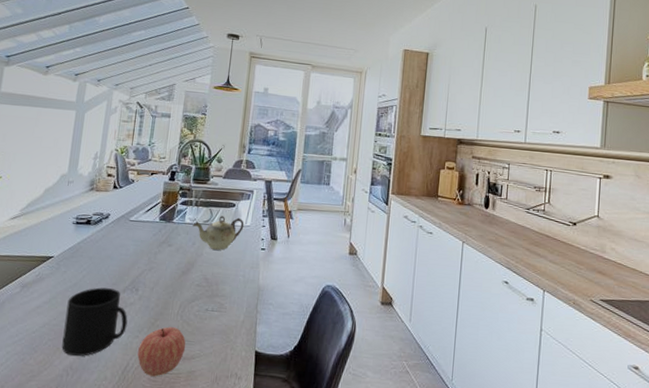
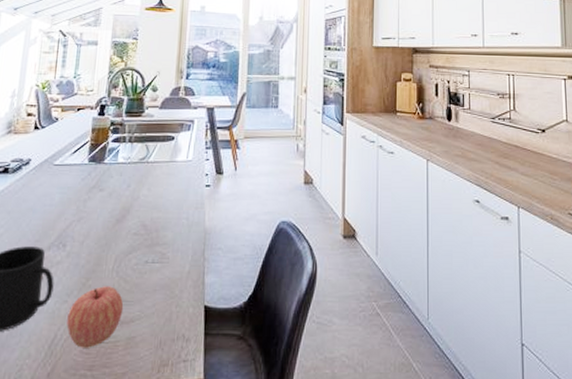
teapot: present [192,216,244,250] -> none [127,151,185,191]

